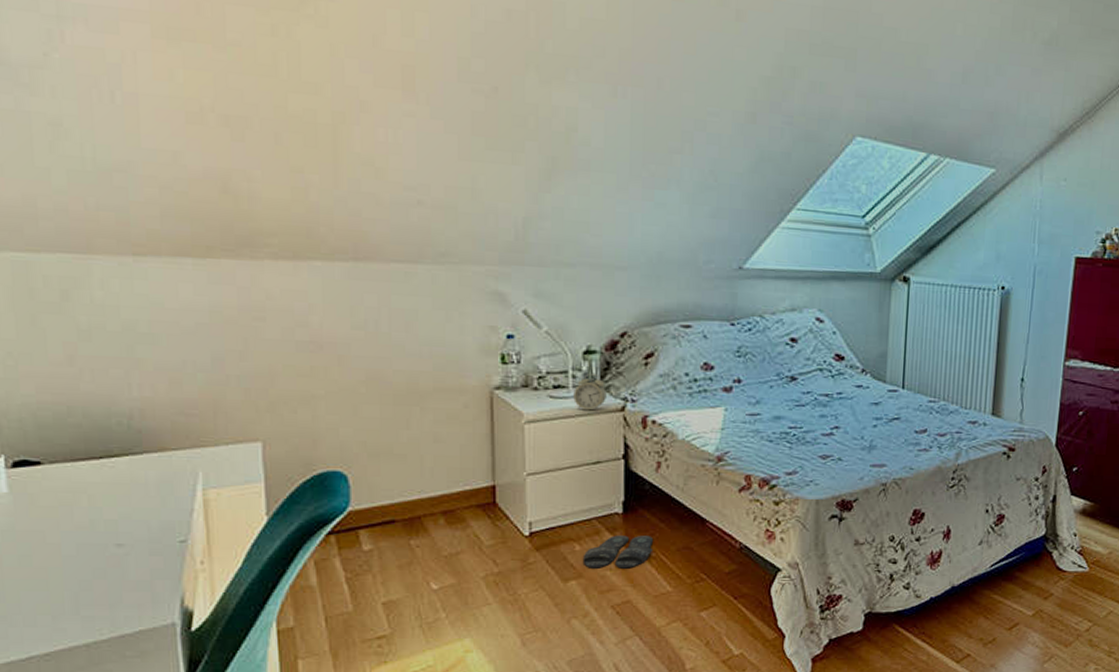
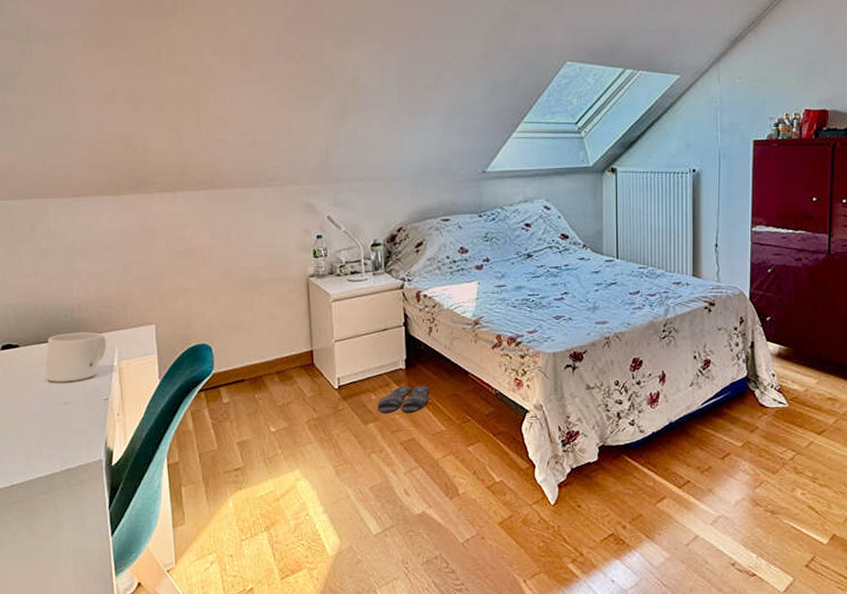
mug: none [85,447,185,516] -> present [45,332,107,382]
alarm clock: present [573,374,607,411] -> none [366,261,390,290]

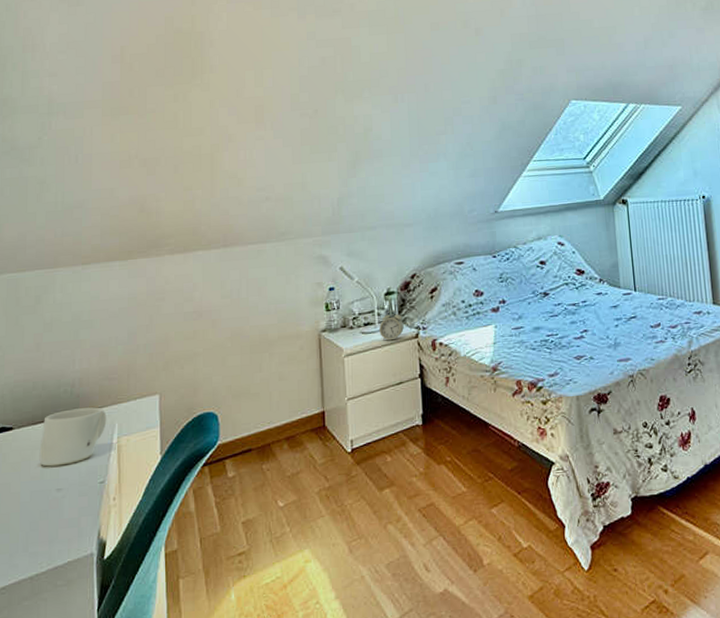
alarm clock: none [366,261,390,290] -> present [379,310,404,341]
slippers: present [377,386,430,413] -> none [393,443,449,477]

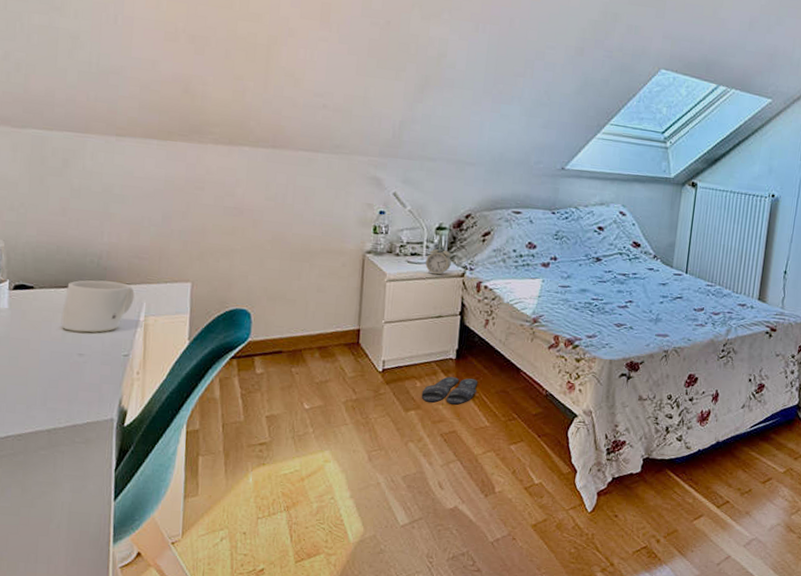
slippers: none [393,443,449,477] -> present [421,376,478,405]

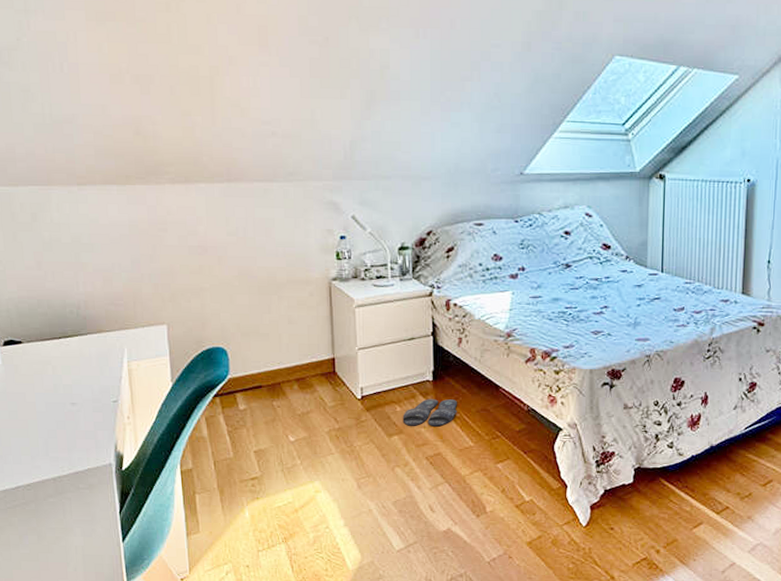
mug: present [61,280,135,333] -> none [50,330,116,382]
alarm clock: present [425,245,451,275] -> none [392,266,418,296]

